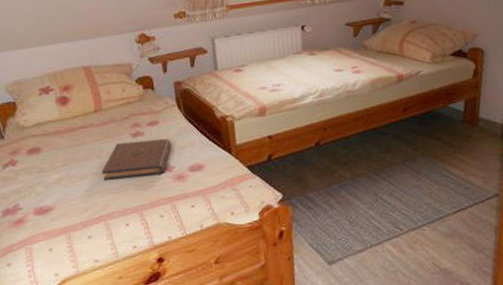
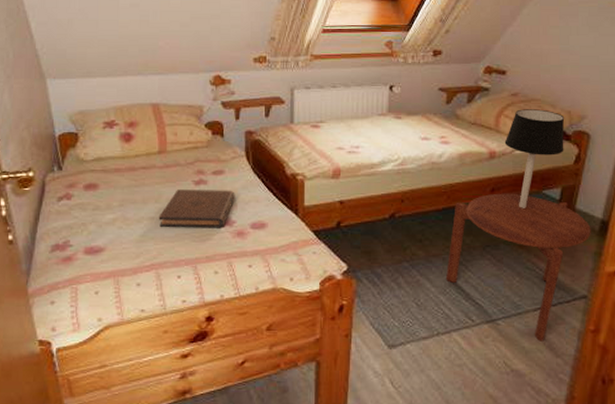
side table: none [372,110,496,241] -> present [445,193,591,341]
table lamp: none [409,32,463,123] -> present [504,109,565,208]

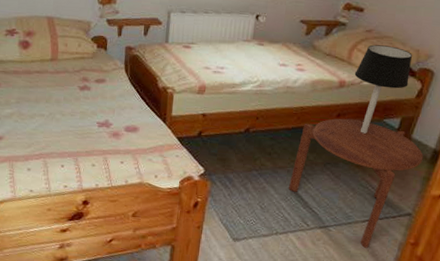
book: present [158,189,235,228] -> none [48,93,114,129]

